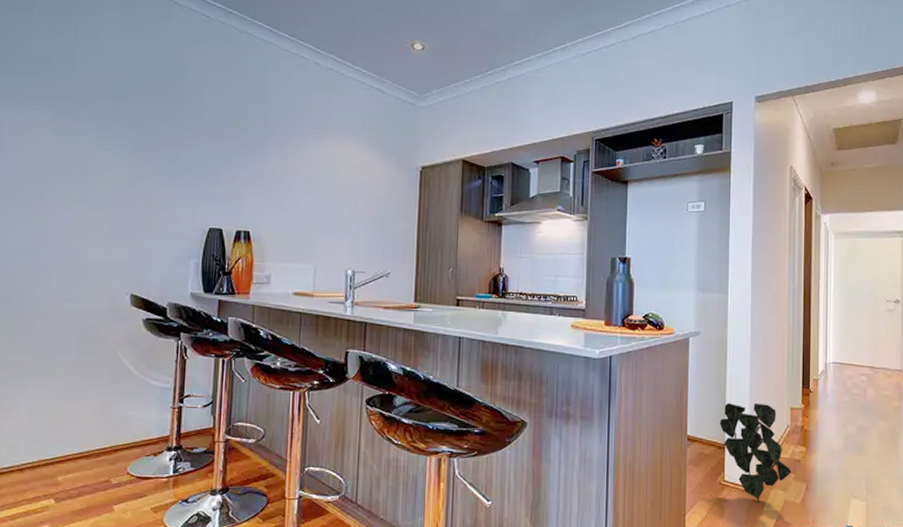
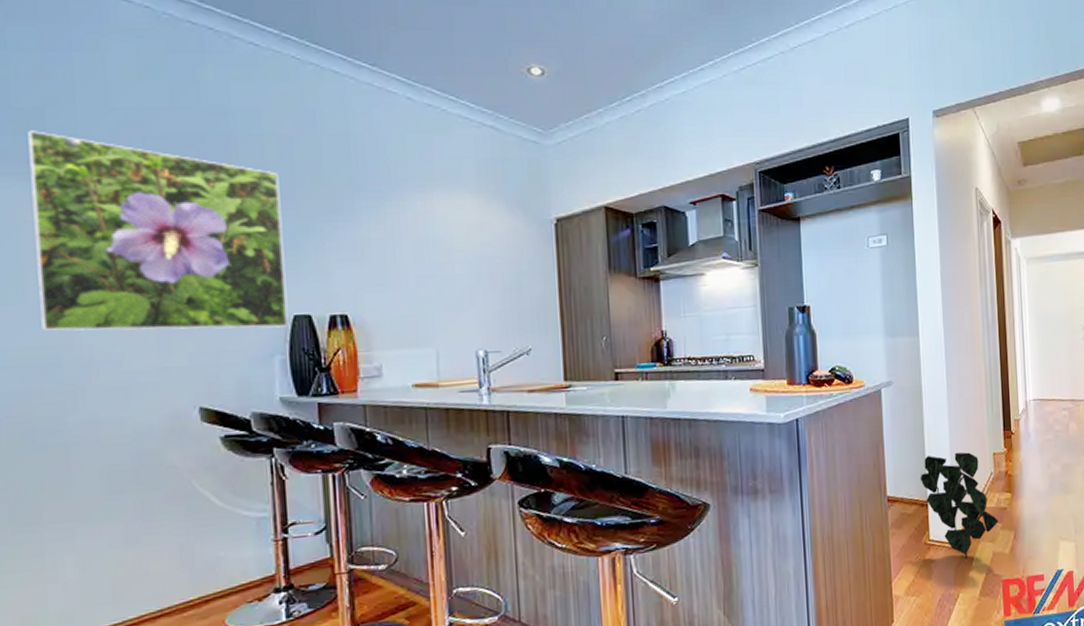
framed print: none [28,73,212,237] -> present [28,130,289,332]

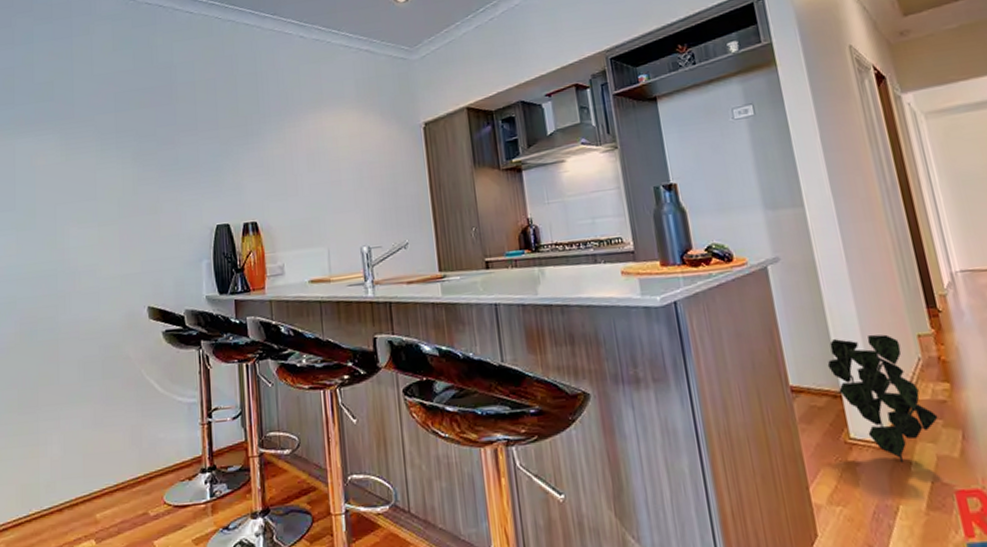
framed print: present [28,130,289,332] -> none [43,98,213,249]

